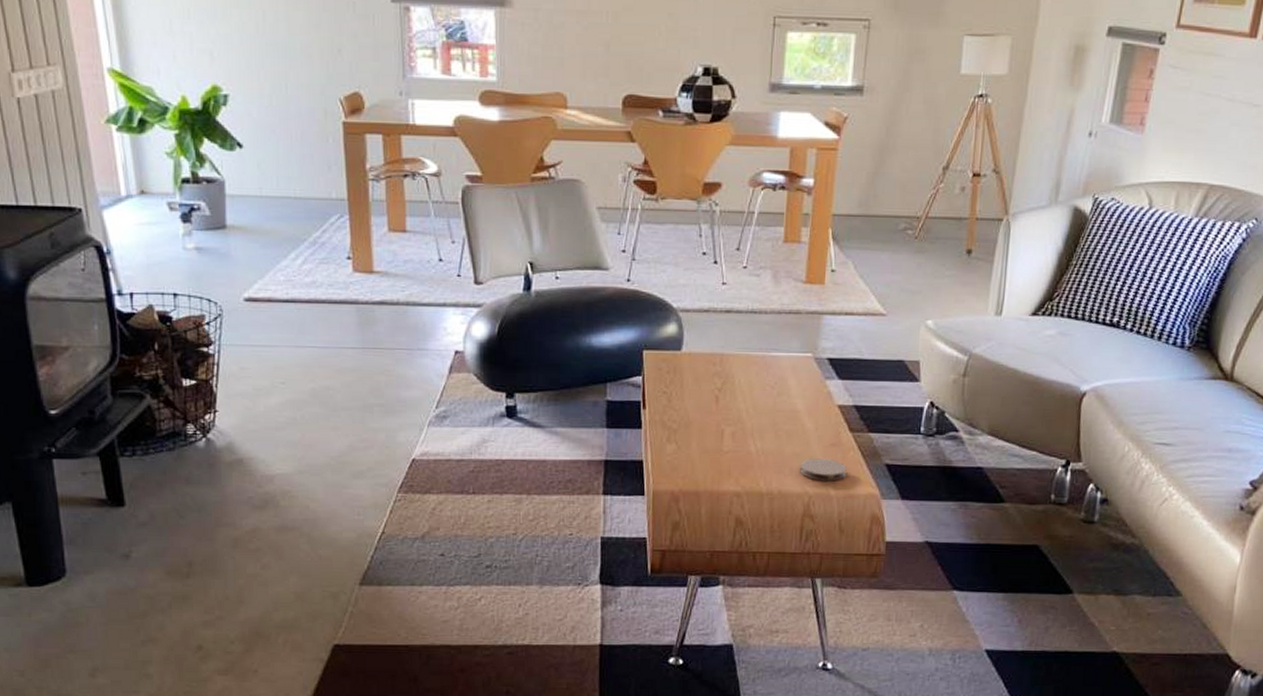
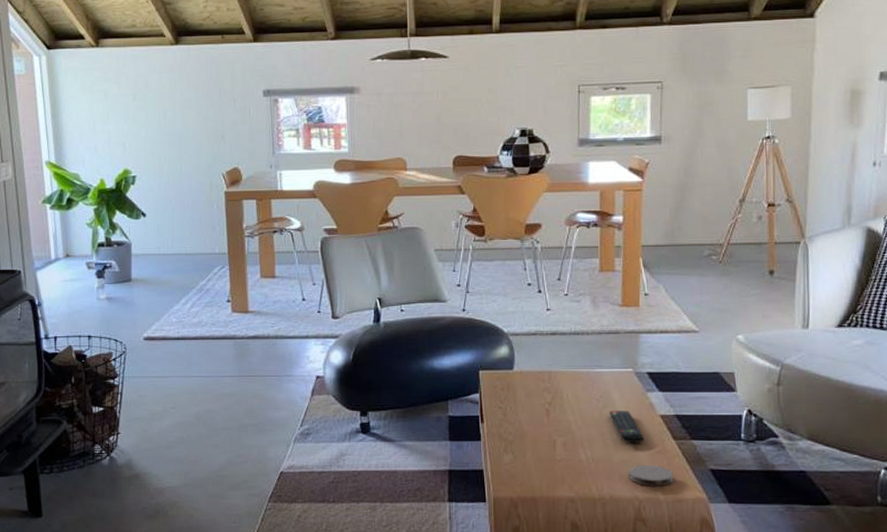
remote control: none [784,398,819,435] -> present [610,410,644,443]

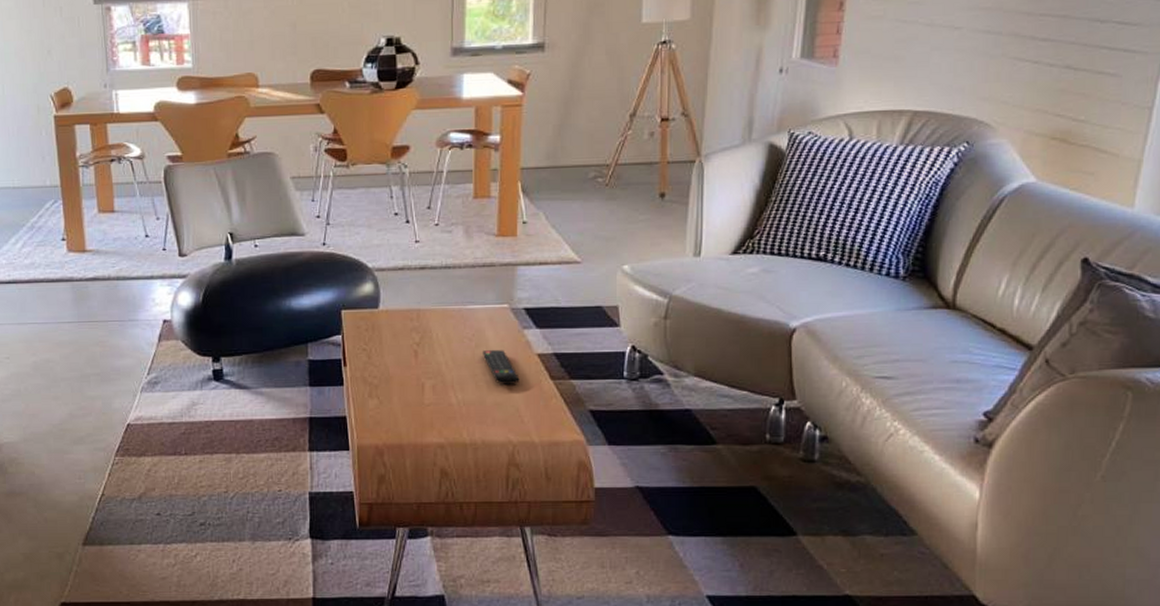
coaster: present [629,464,673,487] -> none [502,406,550,430]

